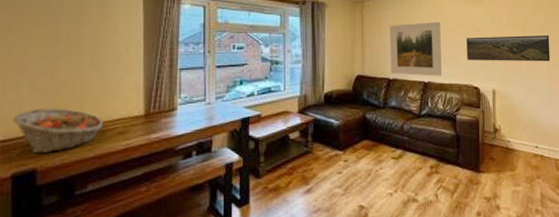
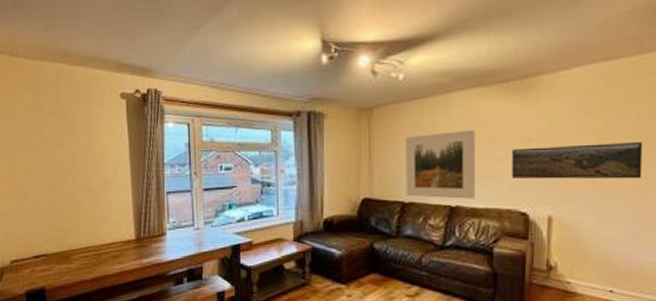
fruit basket: present [13,108,103,153] -> none [22,231,98,273]

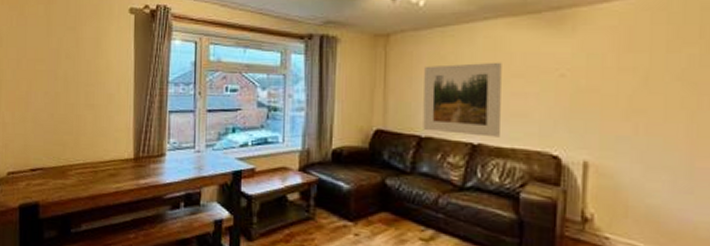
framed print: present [512,142,643,179] -> none [542,84,696,126]

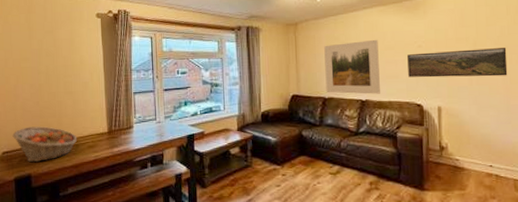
fruit basket: none [20,144,95,188] -> present [12,126,77,162]
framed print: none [542,84,696,126] -> present [407,48,508,78]

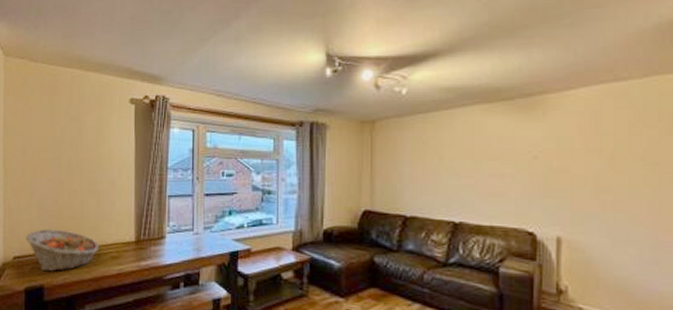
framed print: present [324,39,380,94] -> none [408,145,479,216]
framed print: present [407,48,508,78] -> none [518,164,657,202]

